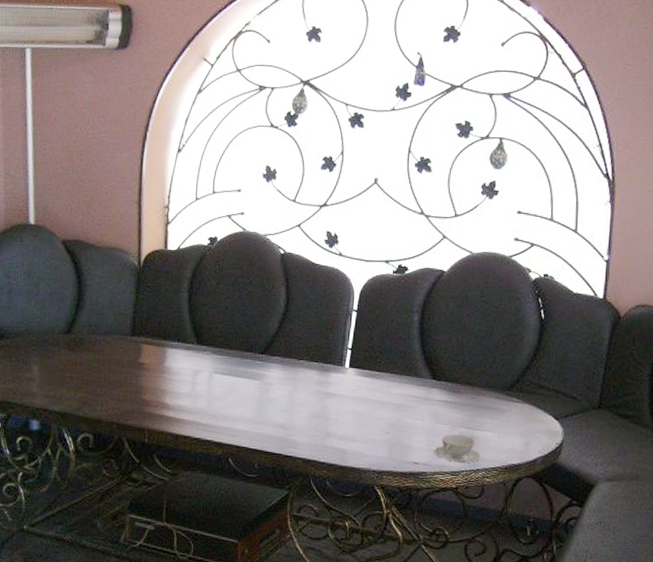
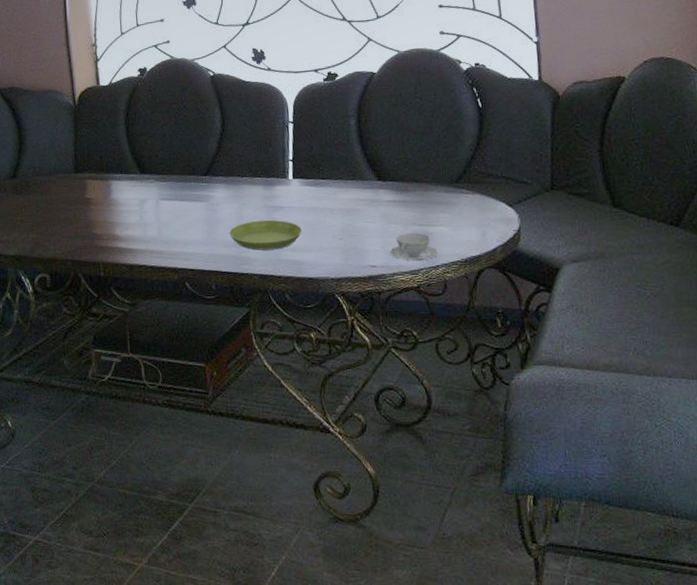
saucer: none [279,405,351,436] -> present [229,219,302,250]

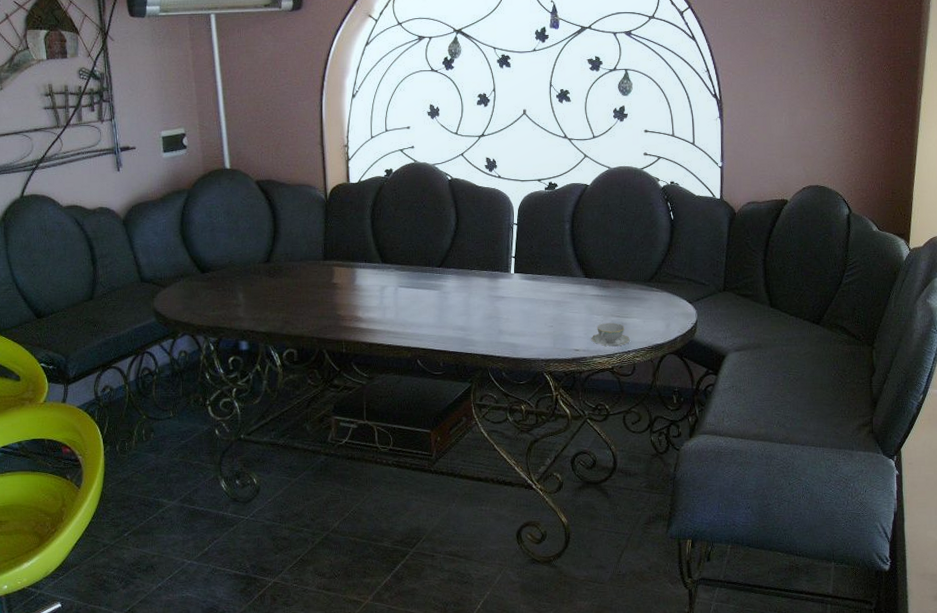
saucer: present [229,219,302,250] -> none [457,307,519,334]

